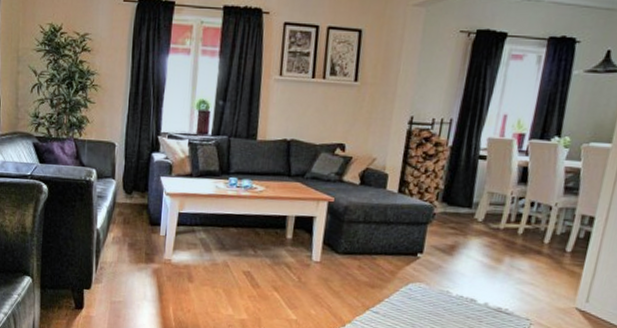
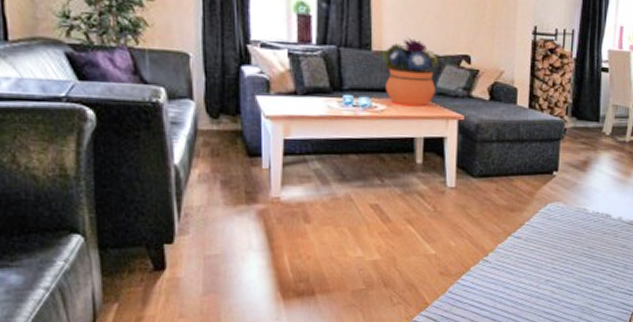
flower arrangement: none [265,129,315,189] -> present [381,38,439,107]

